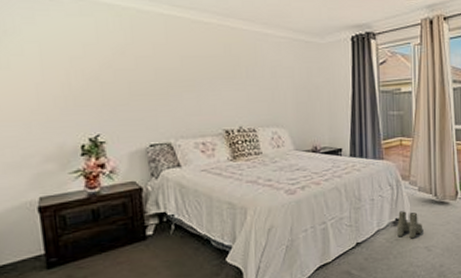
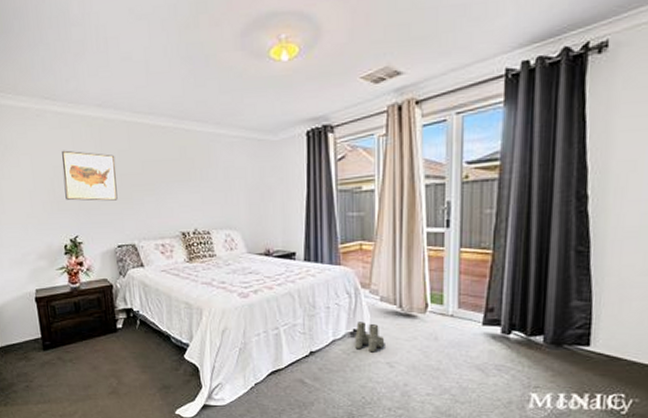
wall art: none [81,40,151,97] -> present [62,150,118,201]

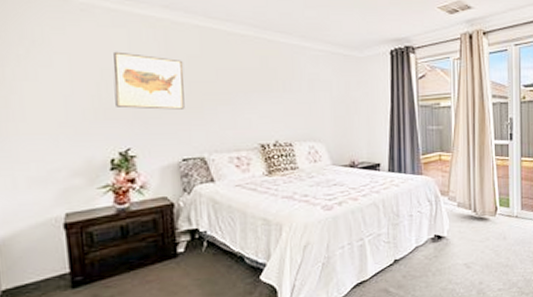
boots: present [355,322,385,353] -> none [436,227,463,256]

